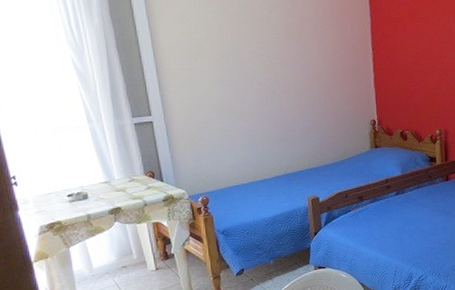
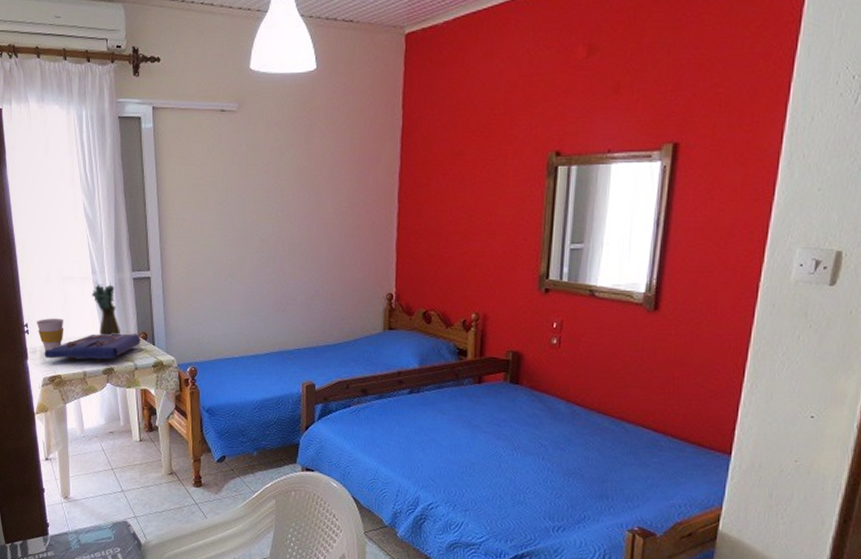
cup: none [25,167,61,200] -> present [36,318,64,351]
tote bag: none [38,173,149,207] -> present [44,333,141,362]
vase: none [89,129,125,179] -> present [91,282,120,336]

